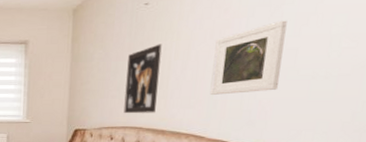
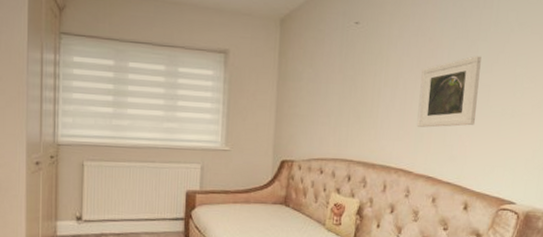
wall art: present [123,44,162,114] -> none [334,68,372,145]

